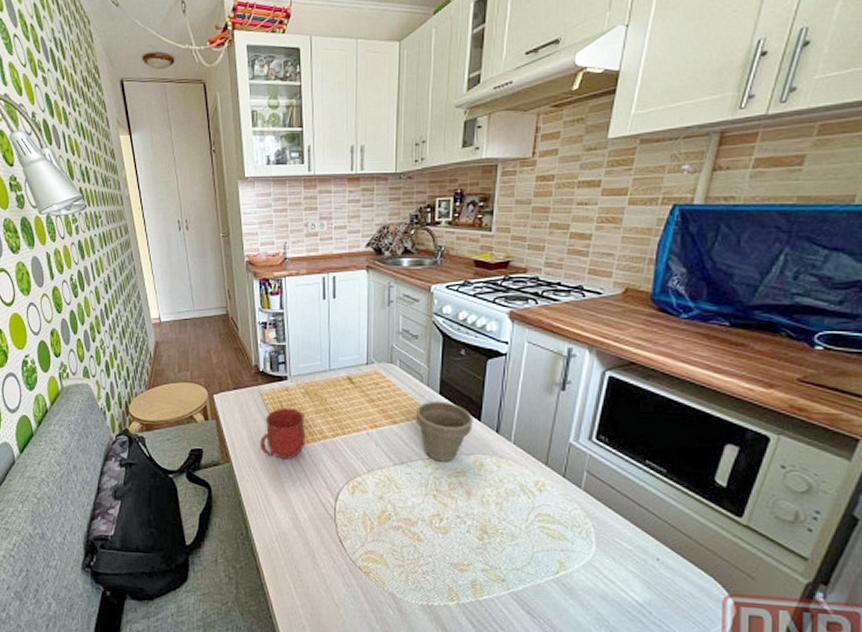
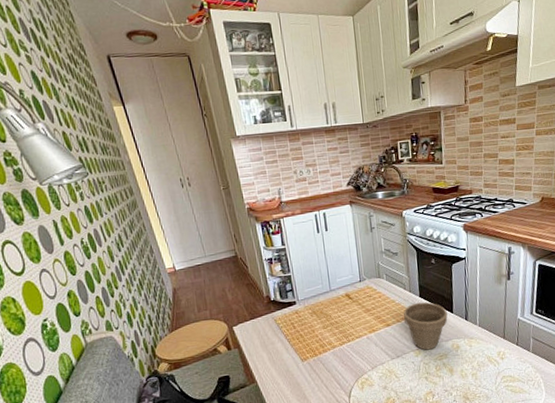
mug: present [260,407,306,459] -> none [279,327,318,372]

